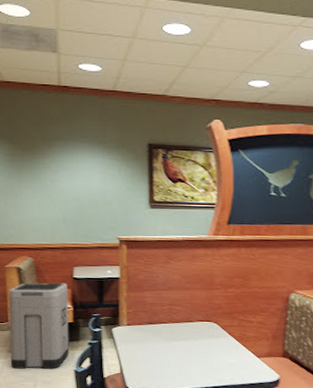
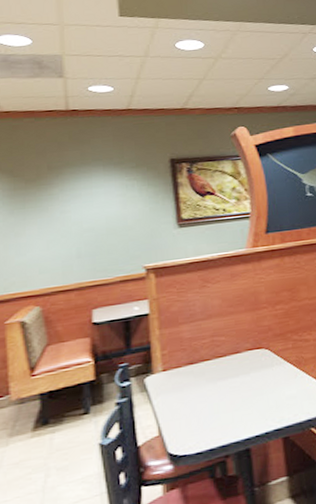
trash can: present [8,282,69,369] -> none [9,331,91,458]

